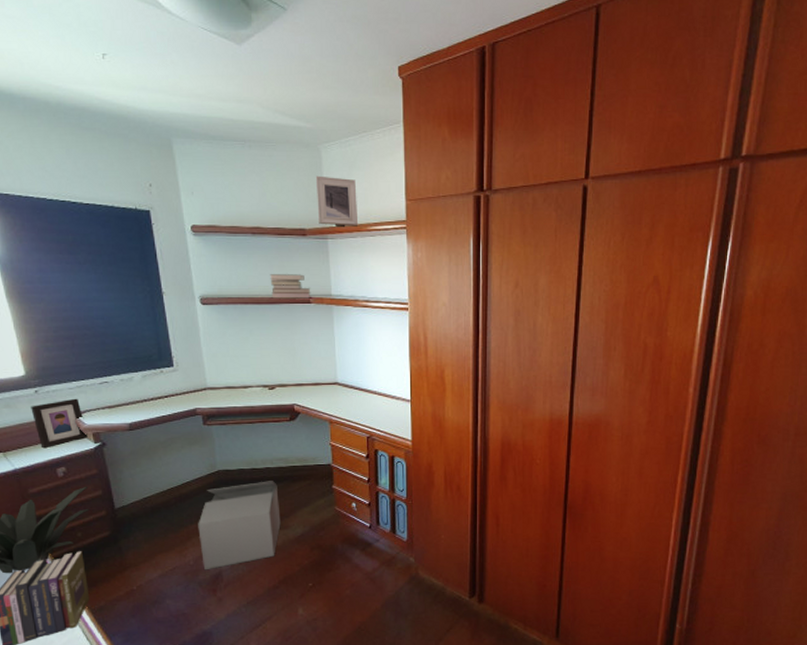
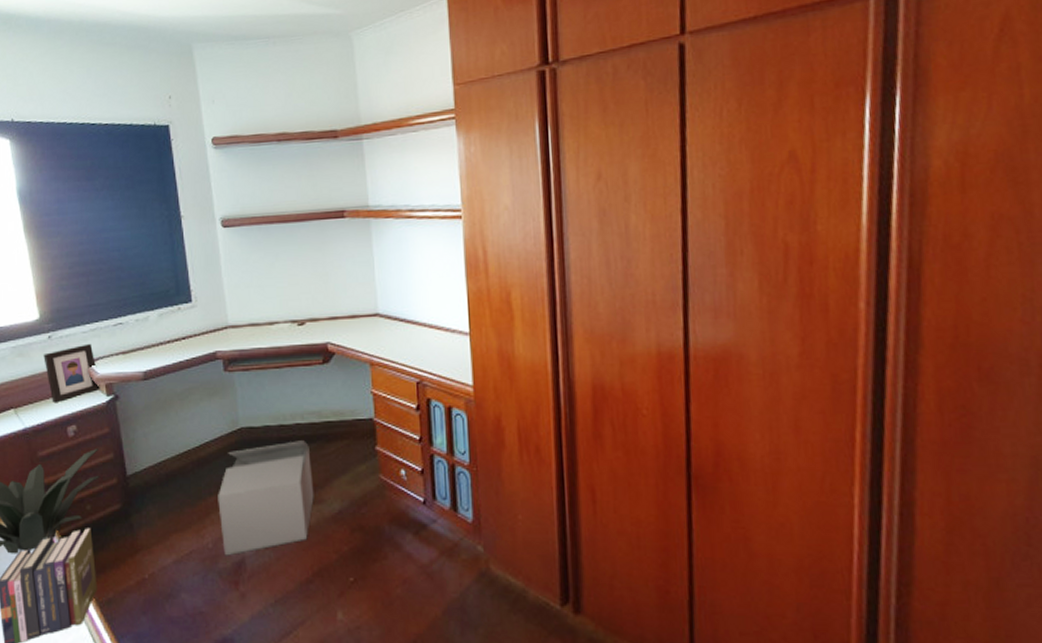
books: present [270,274,311,299] -> none [297,183,345,215]
picture frame: present [315,175,359,228] -> none [347,66,398,125]

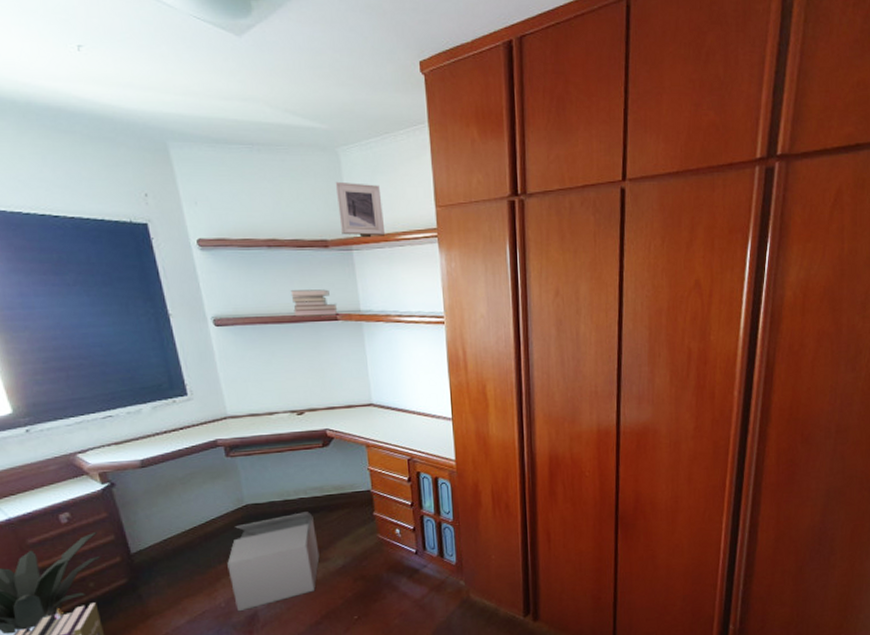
picture frame: present [43,343,100,402] -> none [22,436,93,492]
books: none [297,183,345,215] -> present [290,289,338,317]
picture frame: none [347,66,398,125] -> present [335,181,386,238]

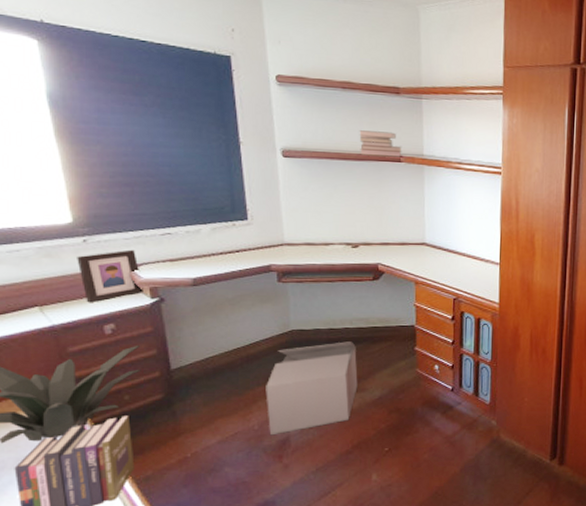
picture frame: none [22,436,93,492] -> present [77,249,143,302]
picture frame: present [335,181,386,238] -> none [412,35,455,89]

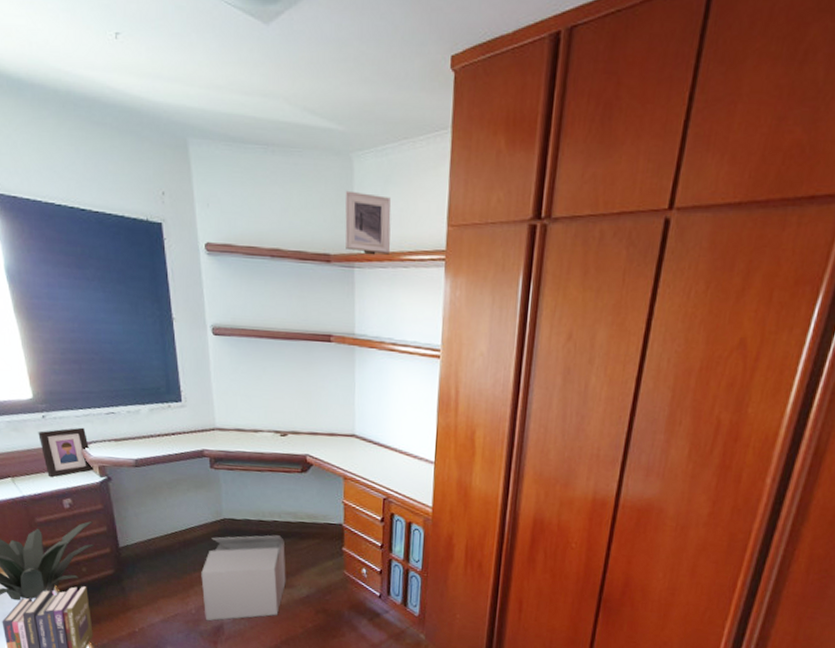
books: present [359,130,402,157] -> none [288,305,332,336]
picture frame: none [412,35,455,89] -> present [345,190,391,255]

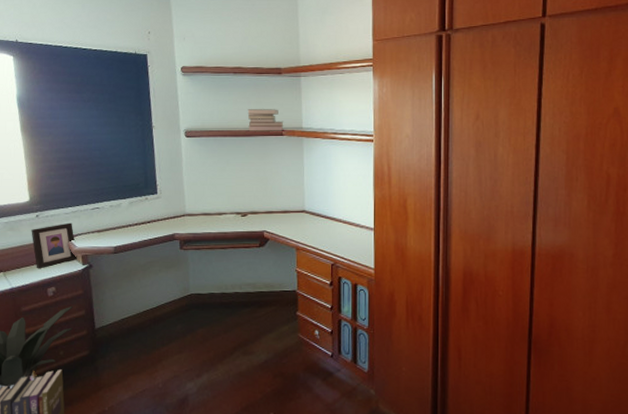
cardboard box: present [201,535,286,621] -> none [169,305,246,394]
books: none [288,305,332,336] -> present [247,109,284,131]
picture frame: present [345,190,391,255] -> none [292,20,329,66]

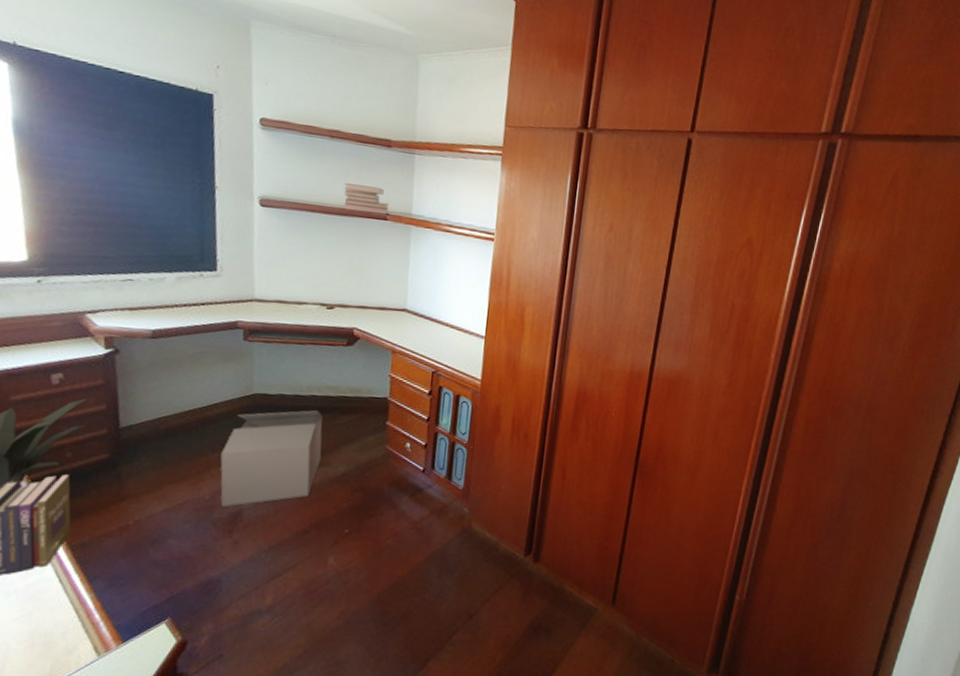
picture frame: present [31,222,77,268] -> none [28,294,98,348]
cardboard box: none [169,305,246,394] -> present [220,410,323,508]

